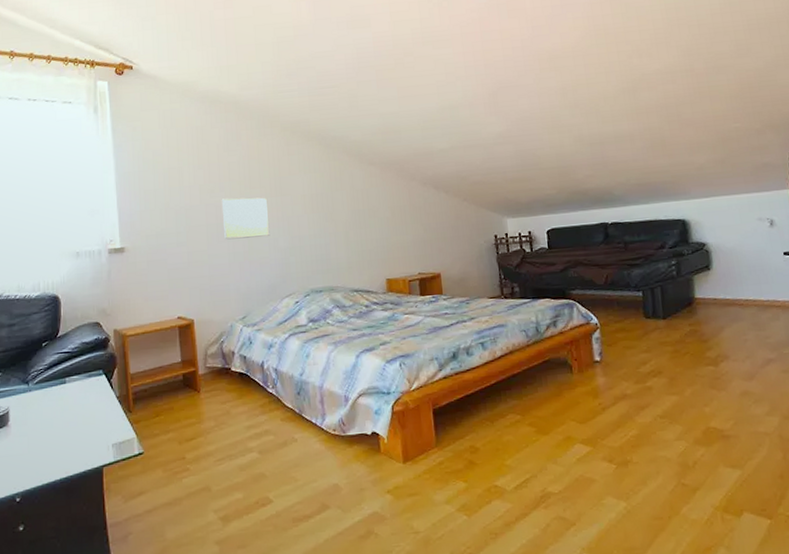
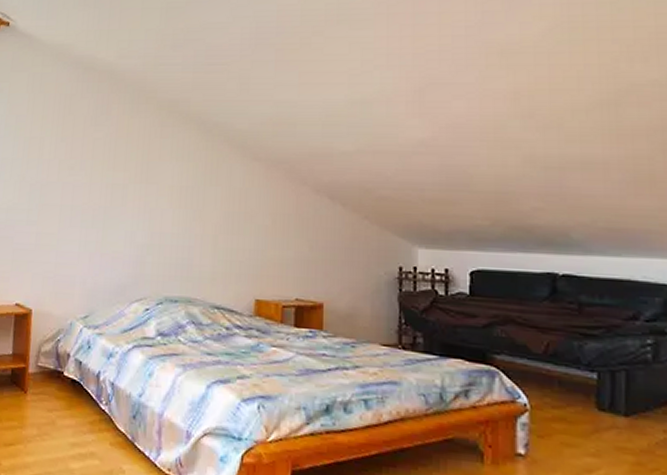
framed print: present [221,197,270,240] -> none [78,178,131,228]

